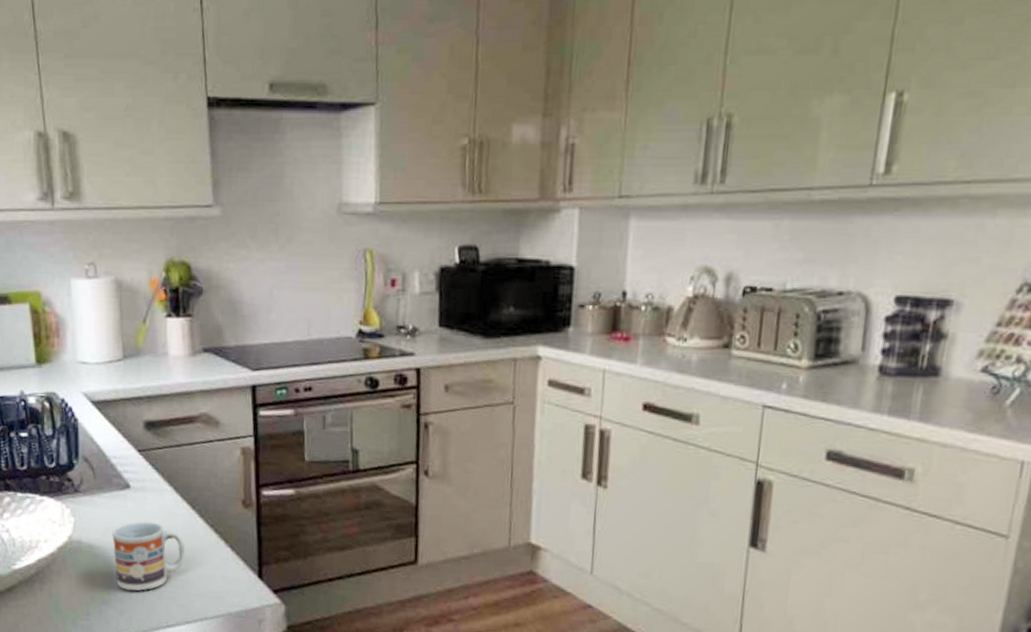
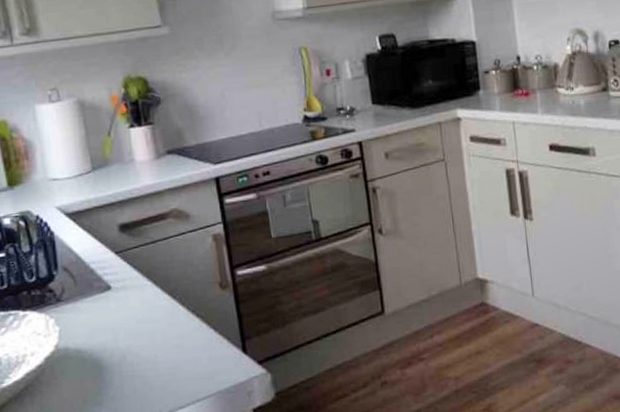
cup: present [112,521,184,591] -> none [98,317,170,388]

